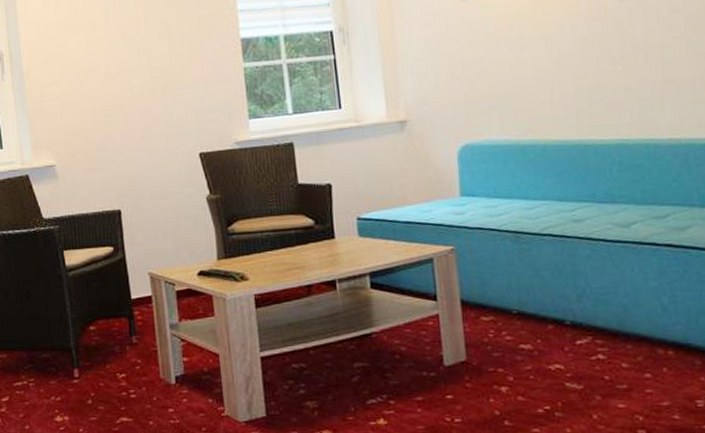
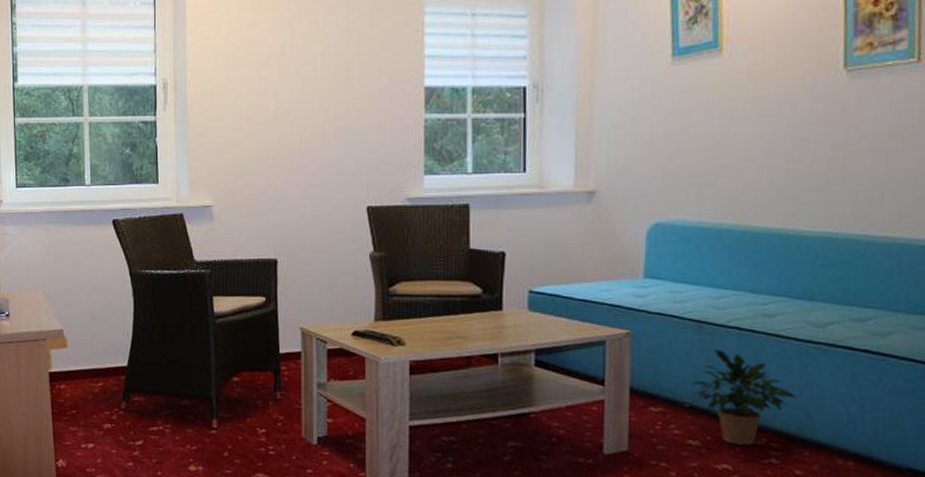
potted plant: none [516,256,613,345] -> present [691,349,796,446]

